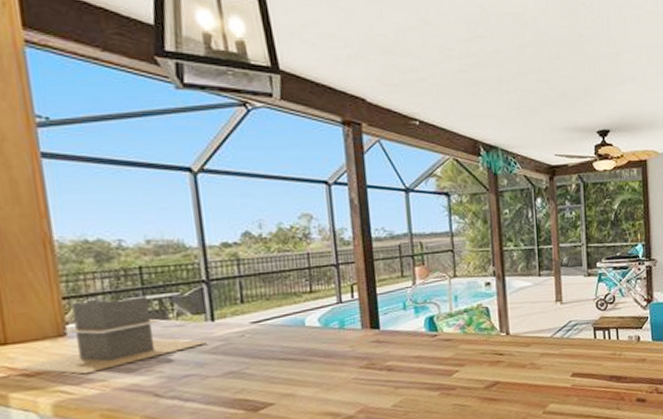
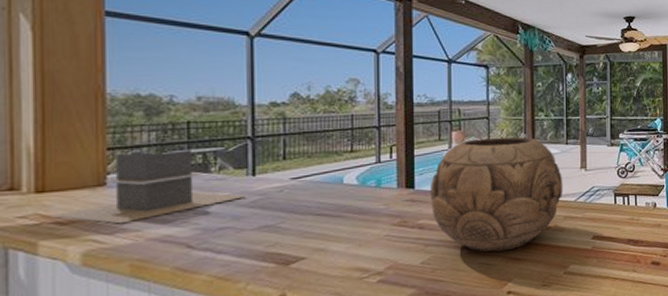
decorative bowl: none [395,270,538,393] -> present [429,136,563,252]

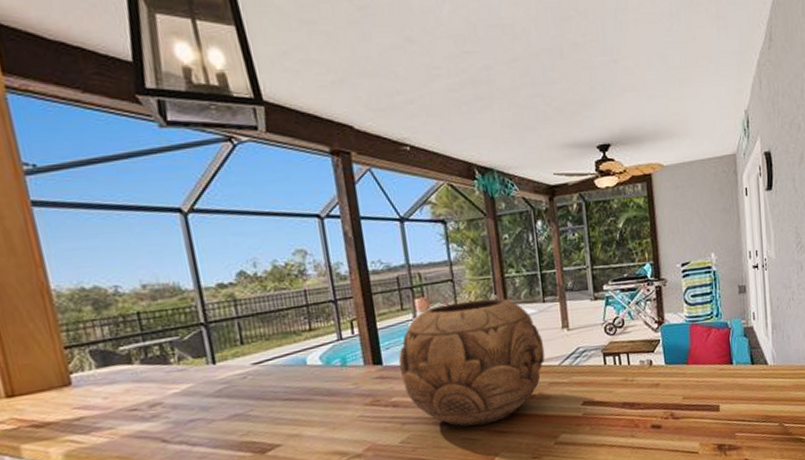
architectural model: present [49,150,245,224] -> none [24,342,210,423]

